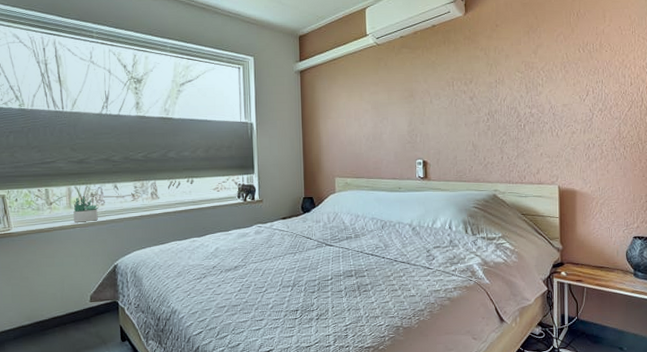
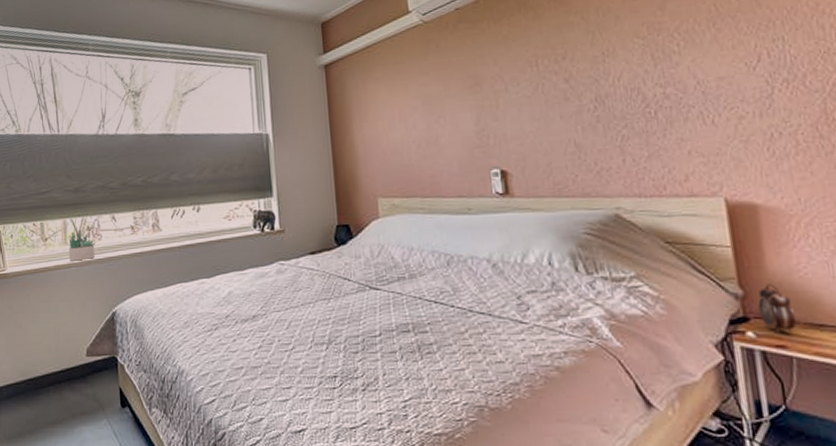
alarm clock: none [569,241,589,273] -> present [757,283,797,333]

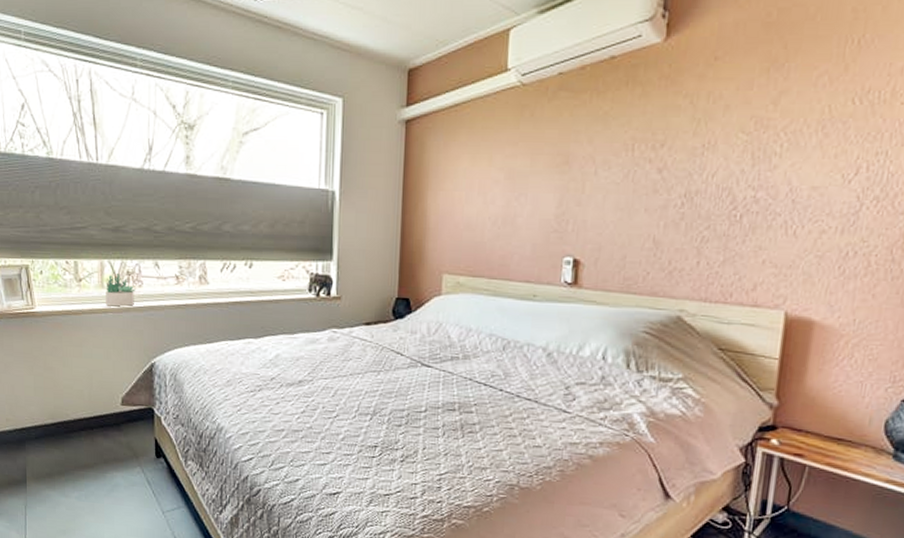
alarm clock: present [757,283,797,333] -> none [787,397,820,444]

